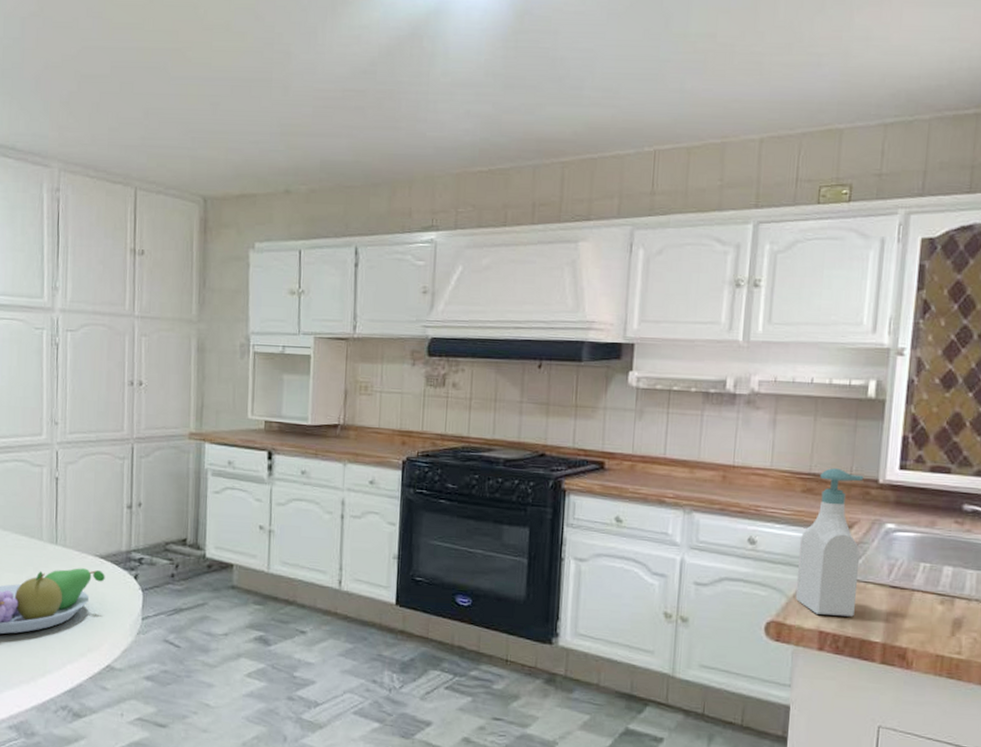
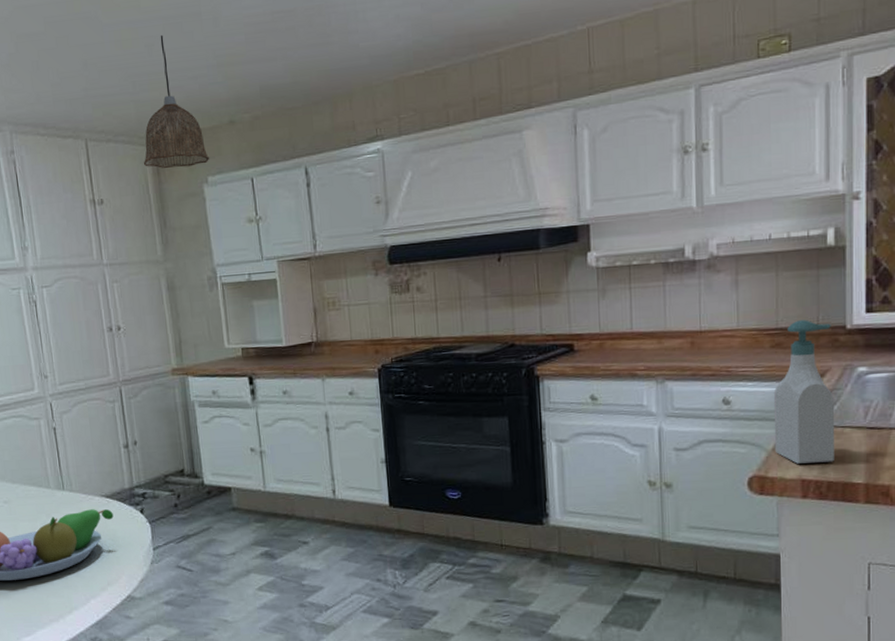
pendant lamp: none [191,95,260,230] -> present [143,34,210,168]

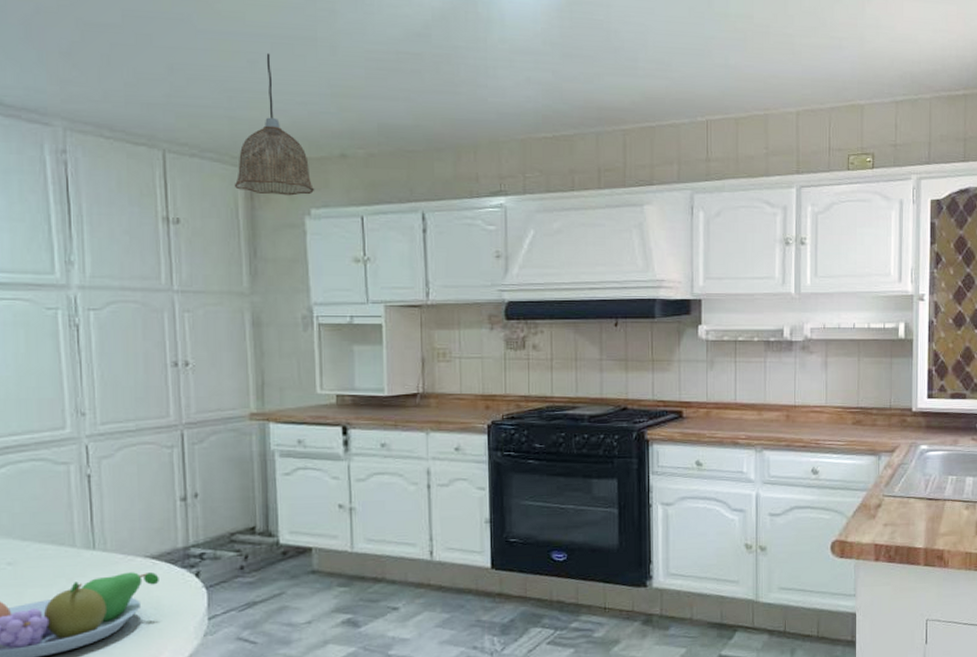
soap bottle: present [773,320,835,464] -> none [853,401,902,530]

